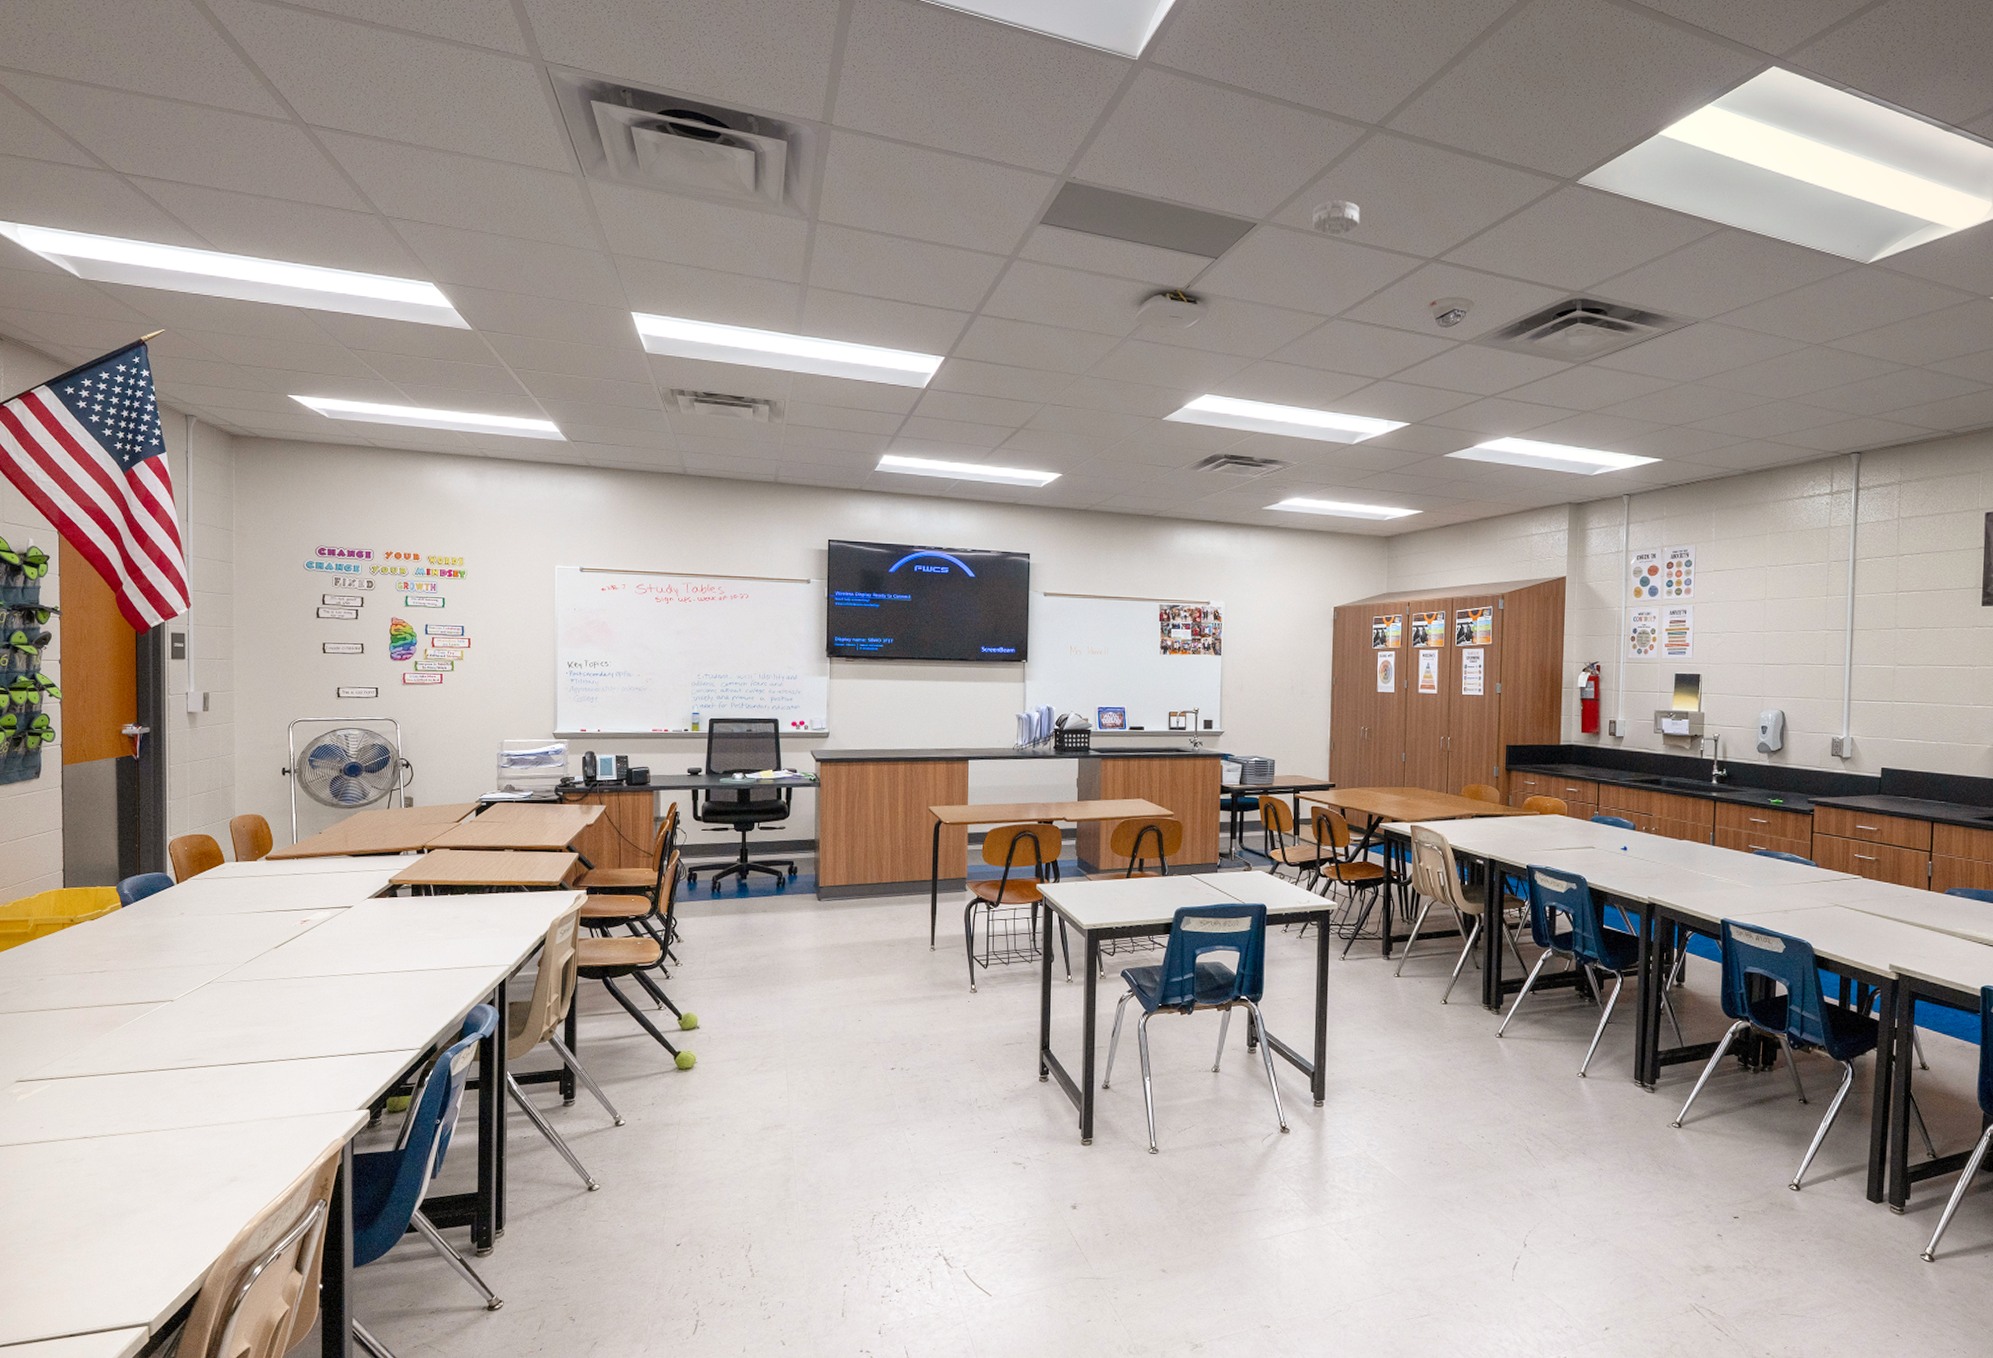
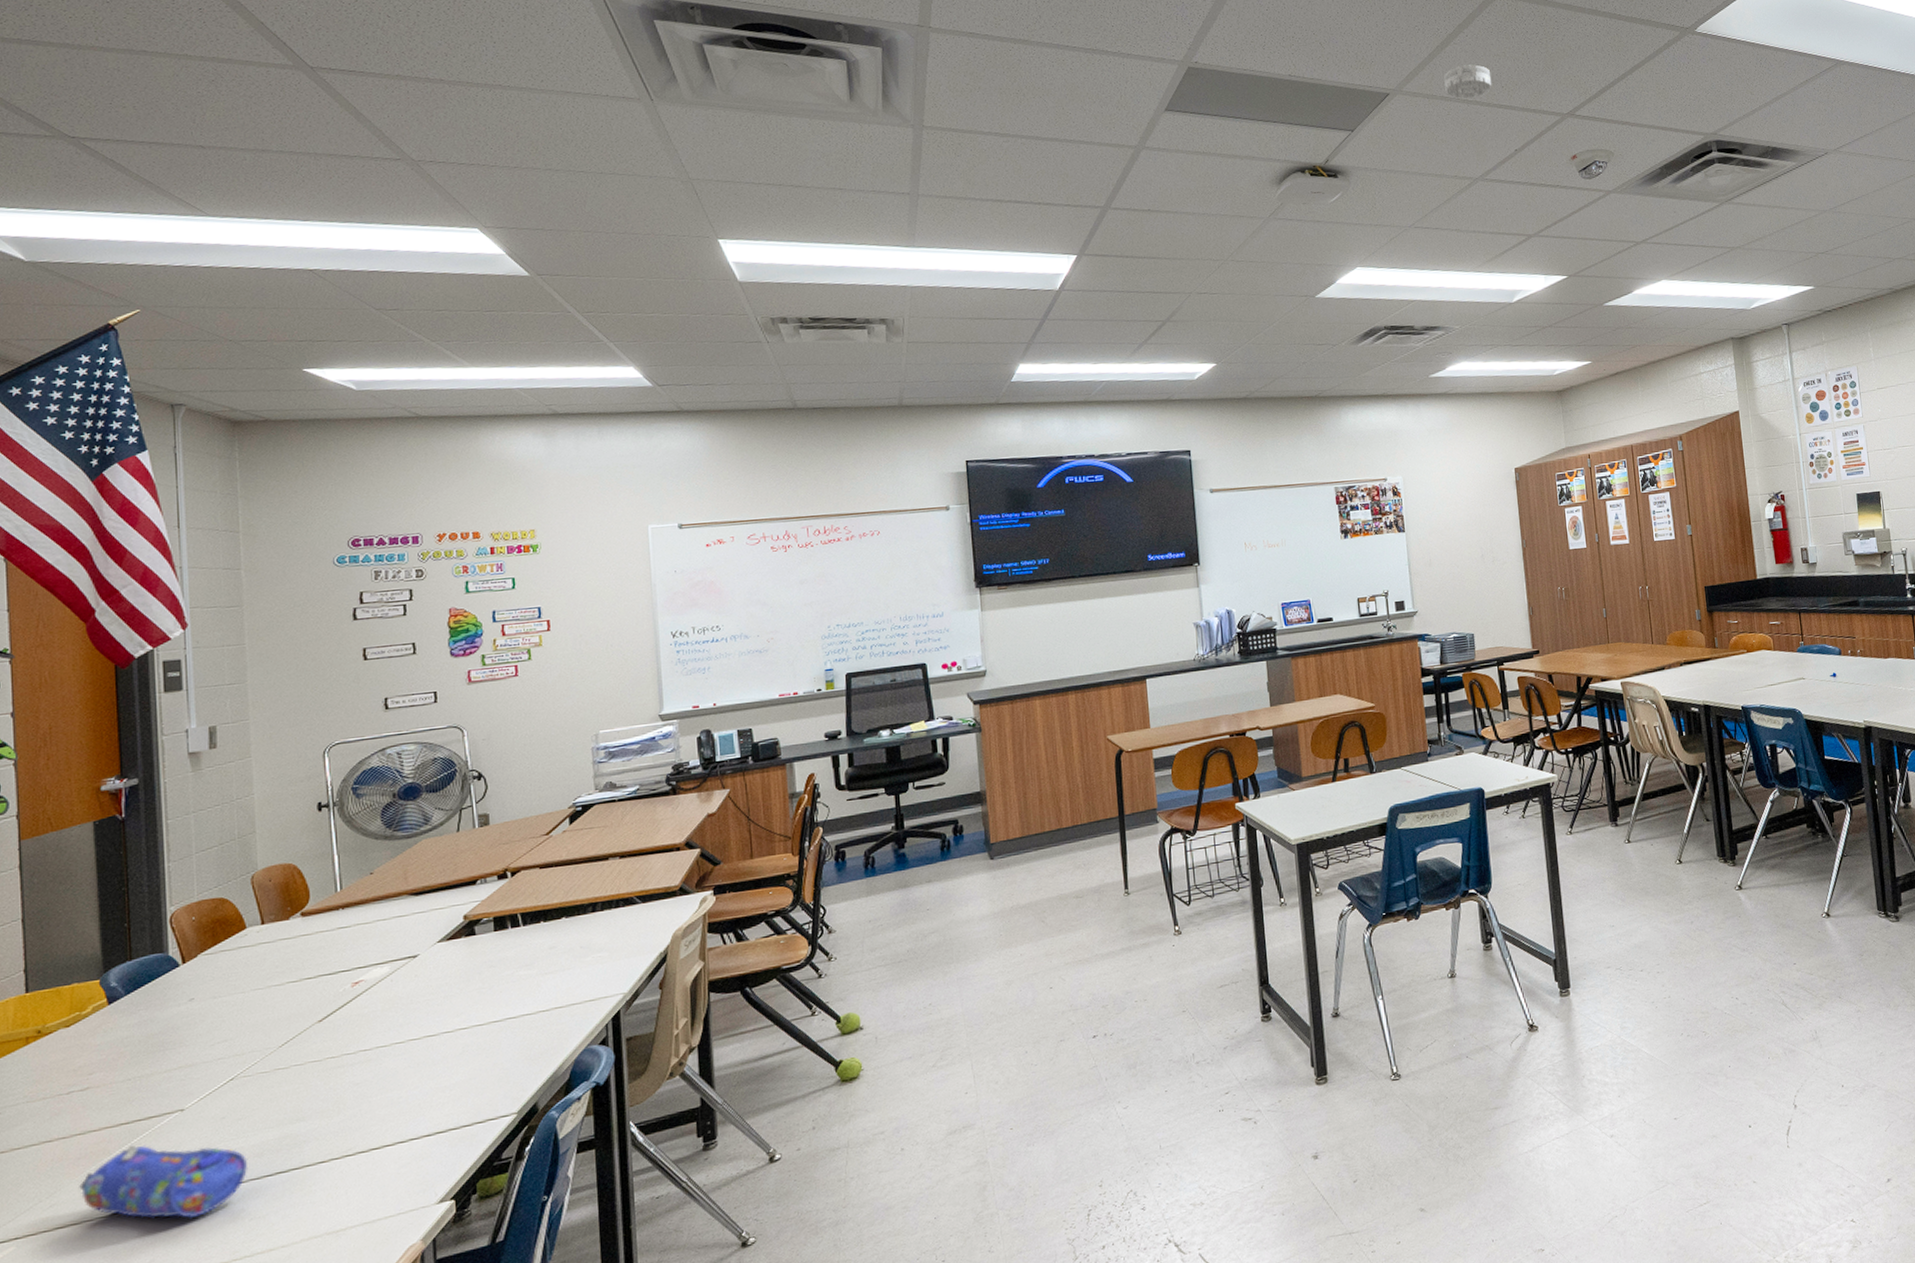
pencil case: none [97,1021,218,1088] -> present [79,1144,249,1219]

